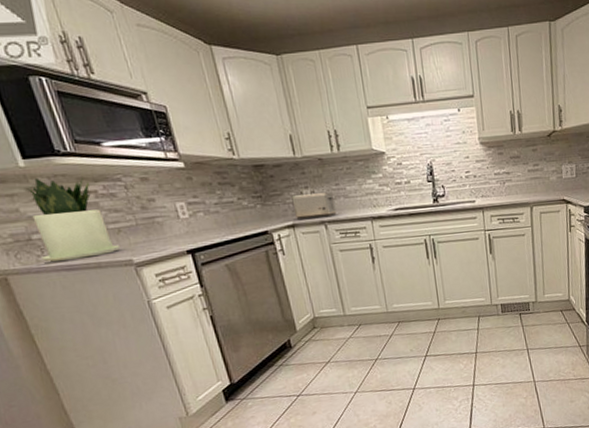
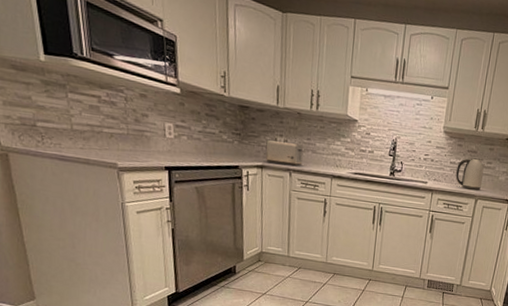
planter: present [27,177,121,262] -> none [41,73,110,154]
kettle: none [502,163,534,199] -> present [456,158,485,191]

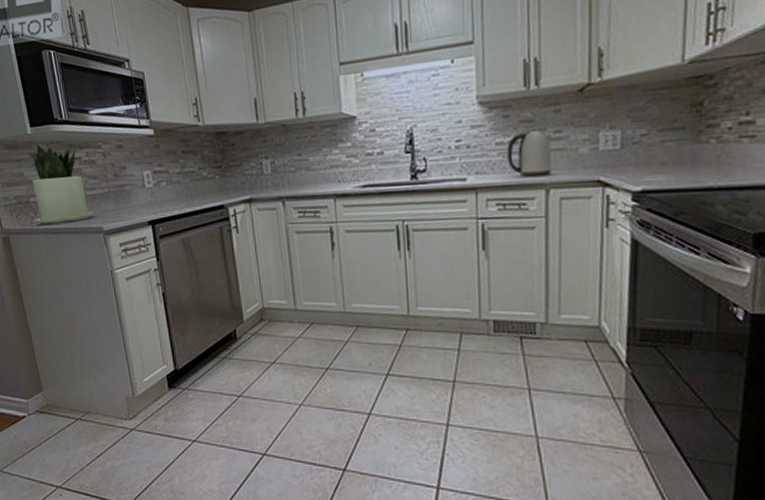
planter: none [41,73,110,154] -> present [31,144,94,224]
toaster: present [265,140,304,166] -> none [250,163,296,195]

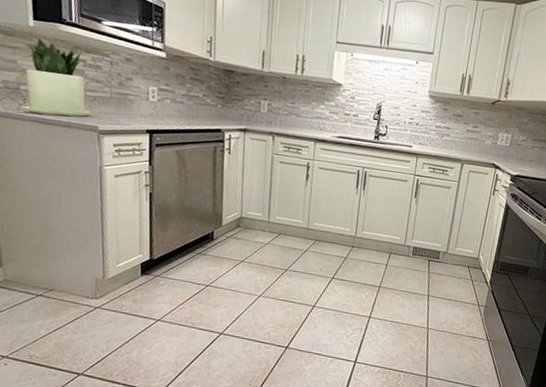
kettle: present [507,129,552,177] -> none [441,122,471,155]

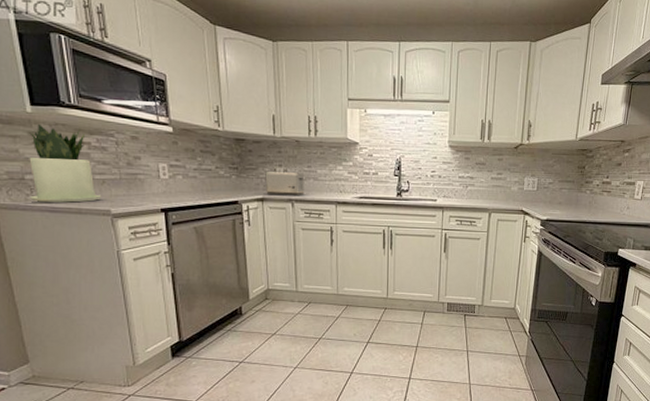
toaster: none [248,104,287,130] -> present [265,172,305,196]

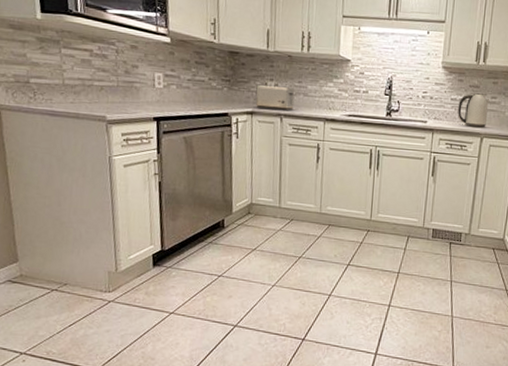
planter: present [29,123,102,203] -> none [33,30,99,107]
kettle: none [466,170,495,203] -> present [458,93,489,128]

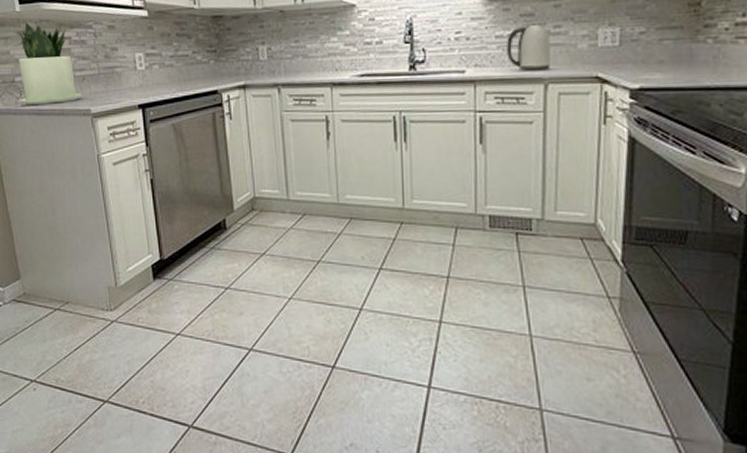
planter: none [33,30,99,107] -> present [18,22,82,105]
toaster: present [255,85,295,111] -> none [246,50,293,81]

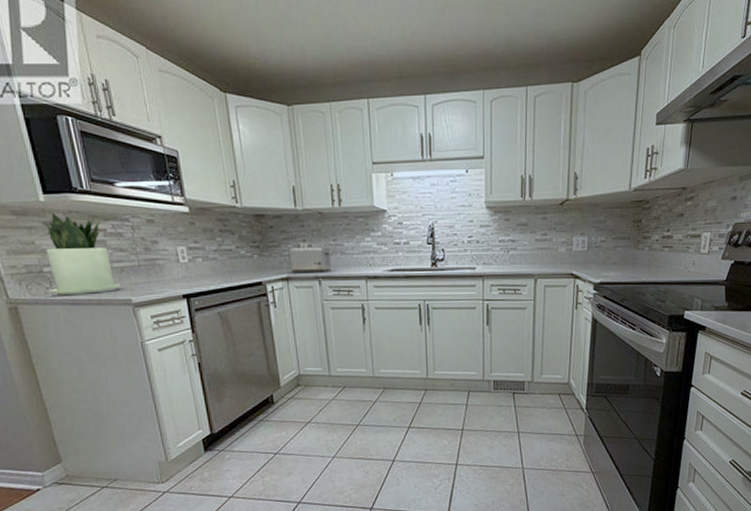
toaster: none [246,50,293,81] -> present [288,247,332,274]
kettle: present [507,23,552,71] -> none [507,232,540,269]

